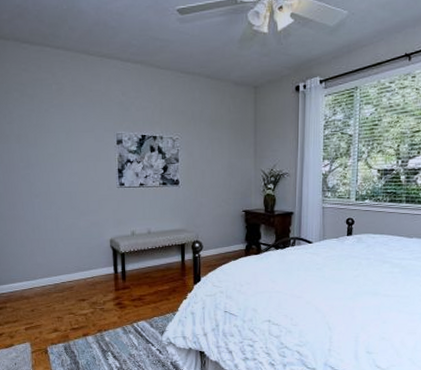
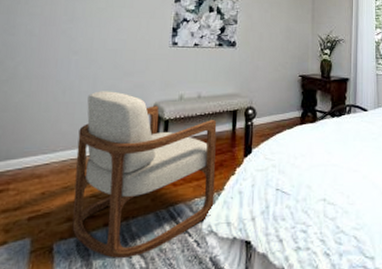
armchair: none [51,229,171,359] -> present [72,91,217,258]

